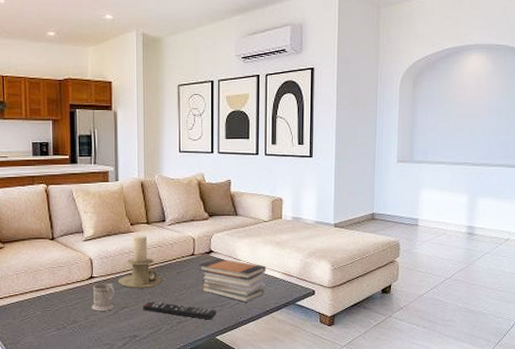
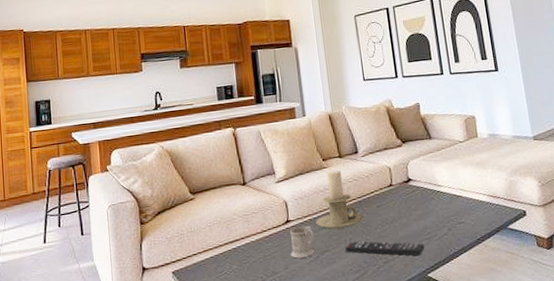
book stack: present [199,258,267,302] -> none [399,186,472,232]

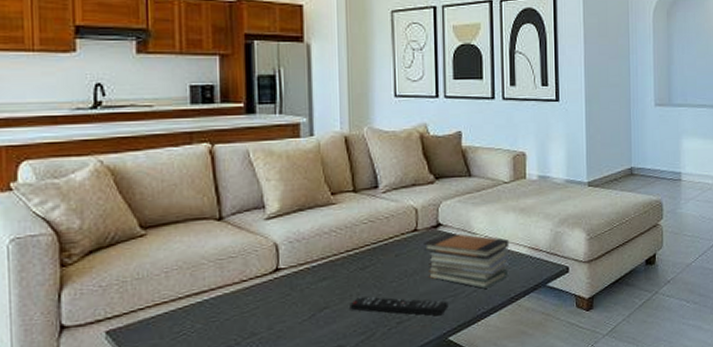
mug: present [289,226,315,259] -> none [277,276,310,317]
candle holder: present [315,170,364,230] -> none [314,208,377,282]
book stack: none [399,186,472,232] -> present [424,232,510,289]

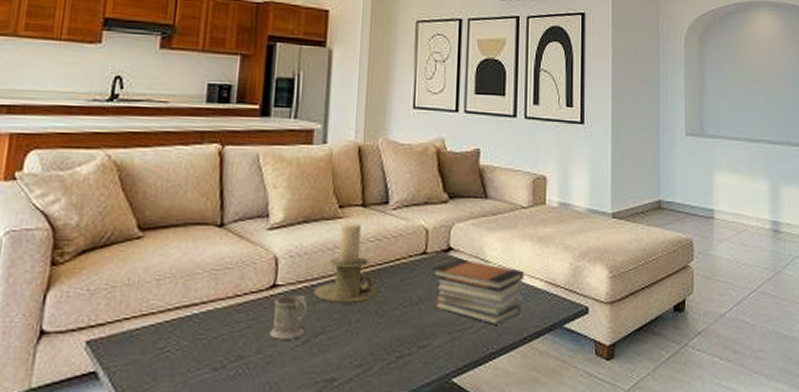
mug: none [277,276,310,317] -> present [269,294,308,340]
candle holder: none [314,208,377,282] -> present [313,224,381,304]
remote control: present [350,296,449,316] -> none [347,322,455,353]

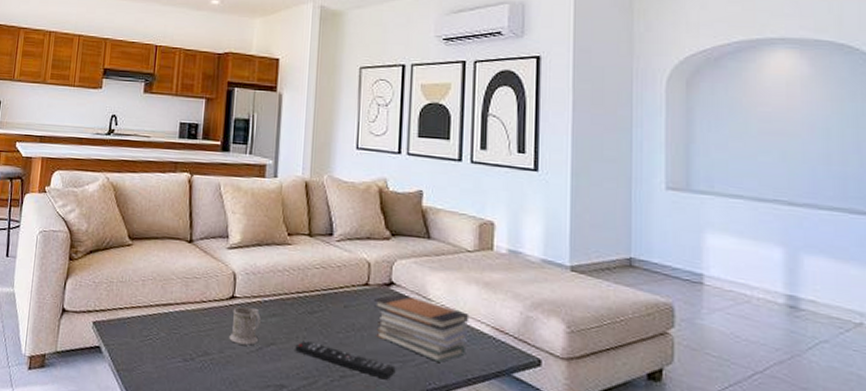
candle holder: present [313,224,381,304] -> none [266,250,325,323]
remote control: none [347,322,455,353] -> present [295,339,396,380]

